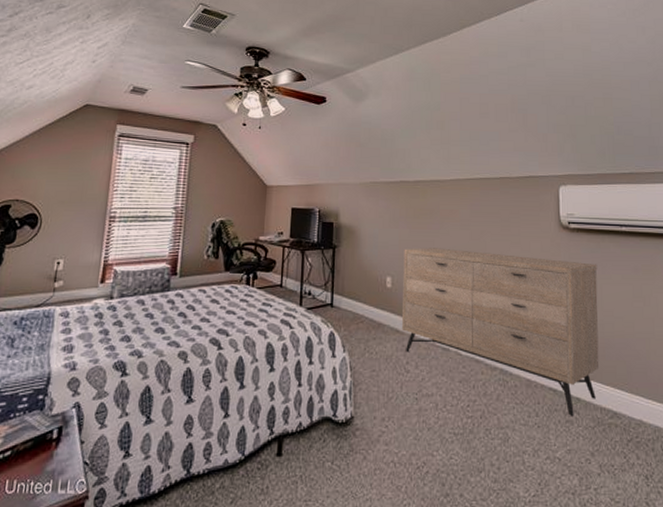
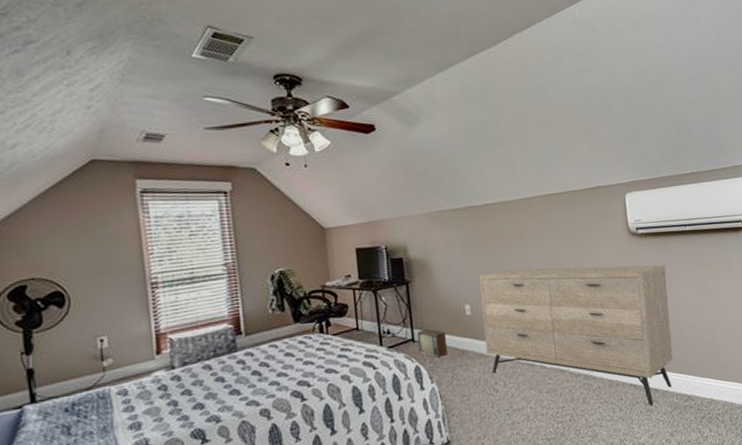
speaker: none [335,295,365,326] -> present [418,329,447,357]

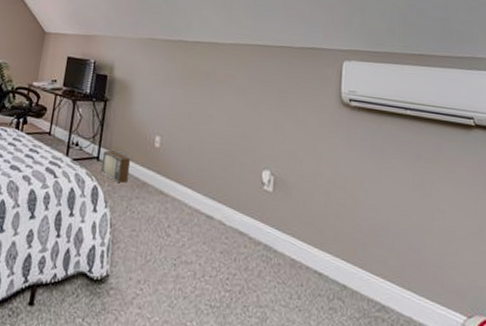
dresser: present [479,265,673,407] -> none [166,109,377,305]

